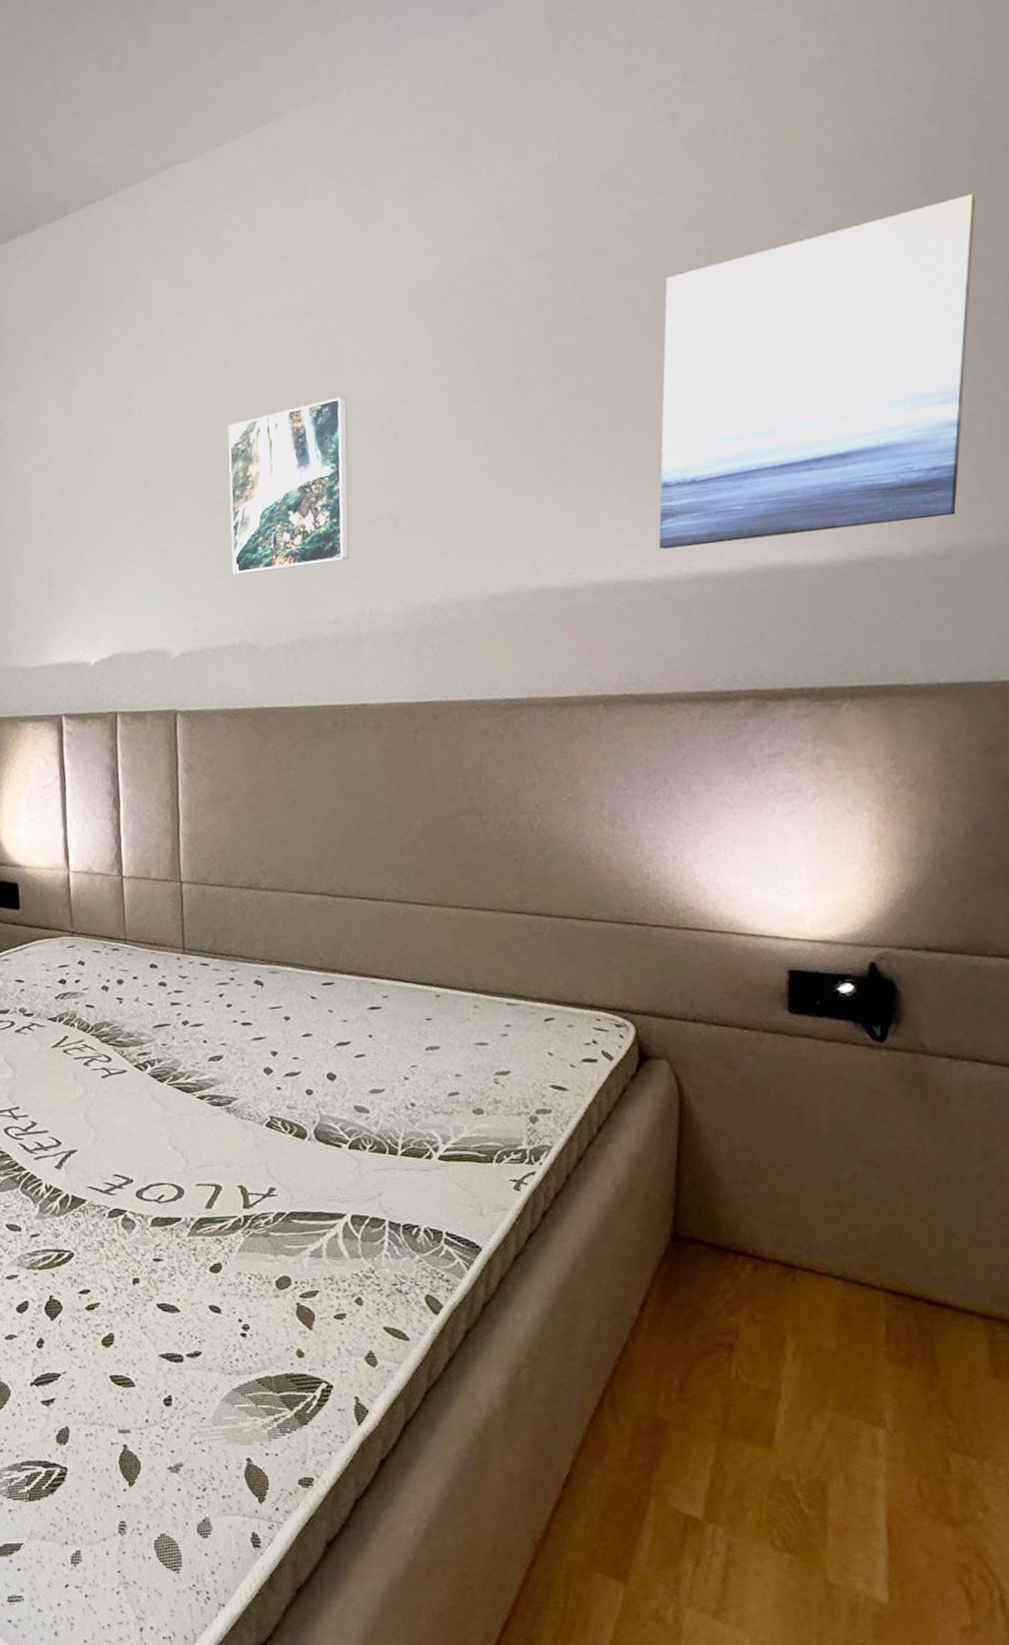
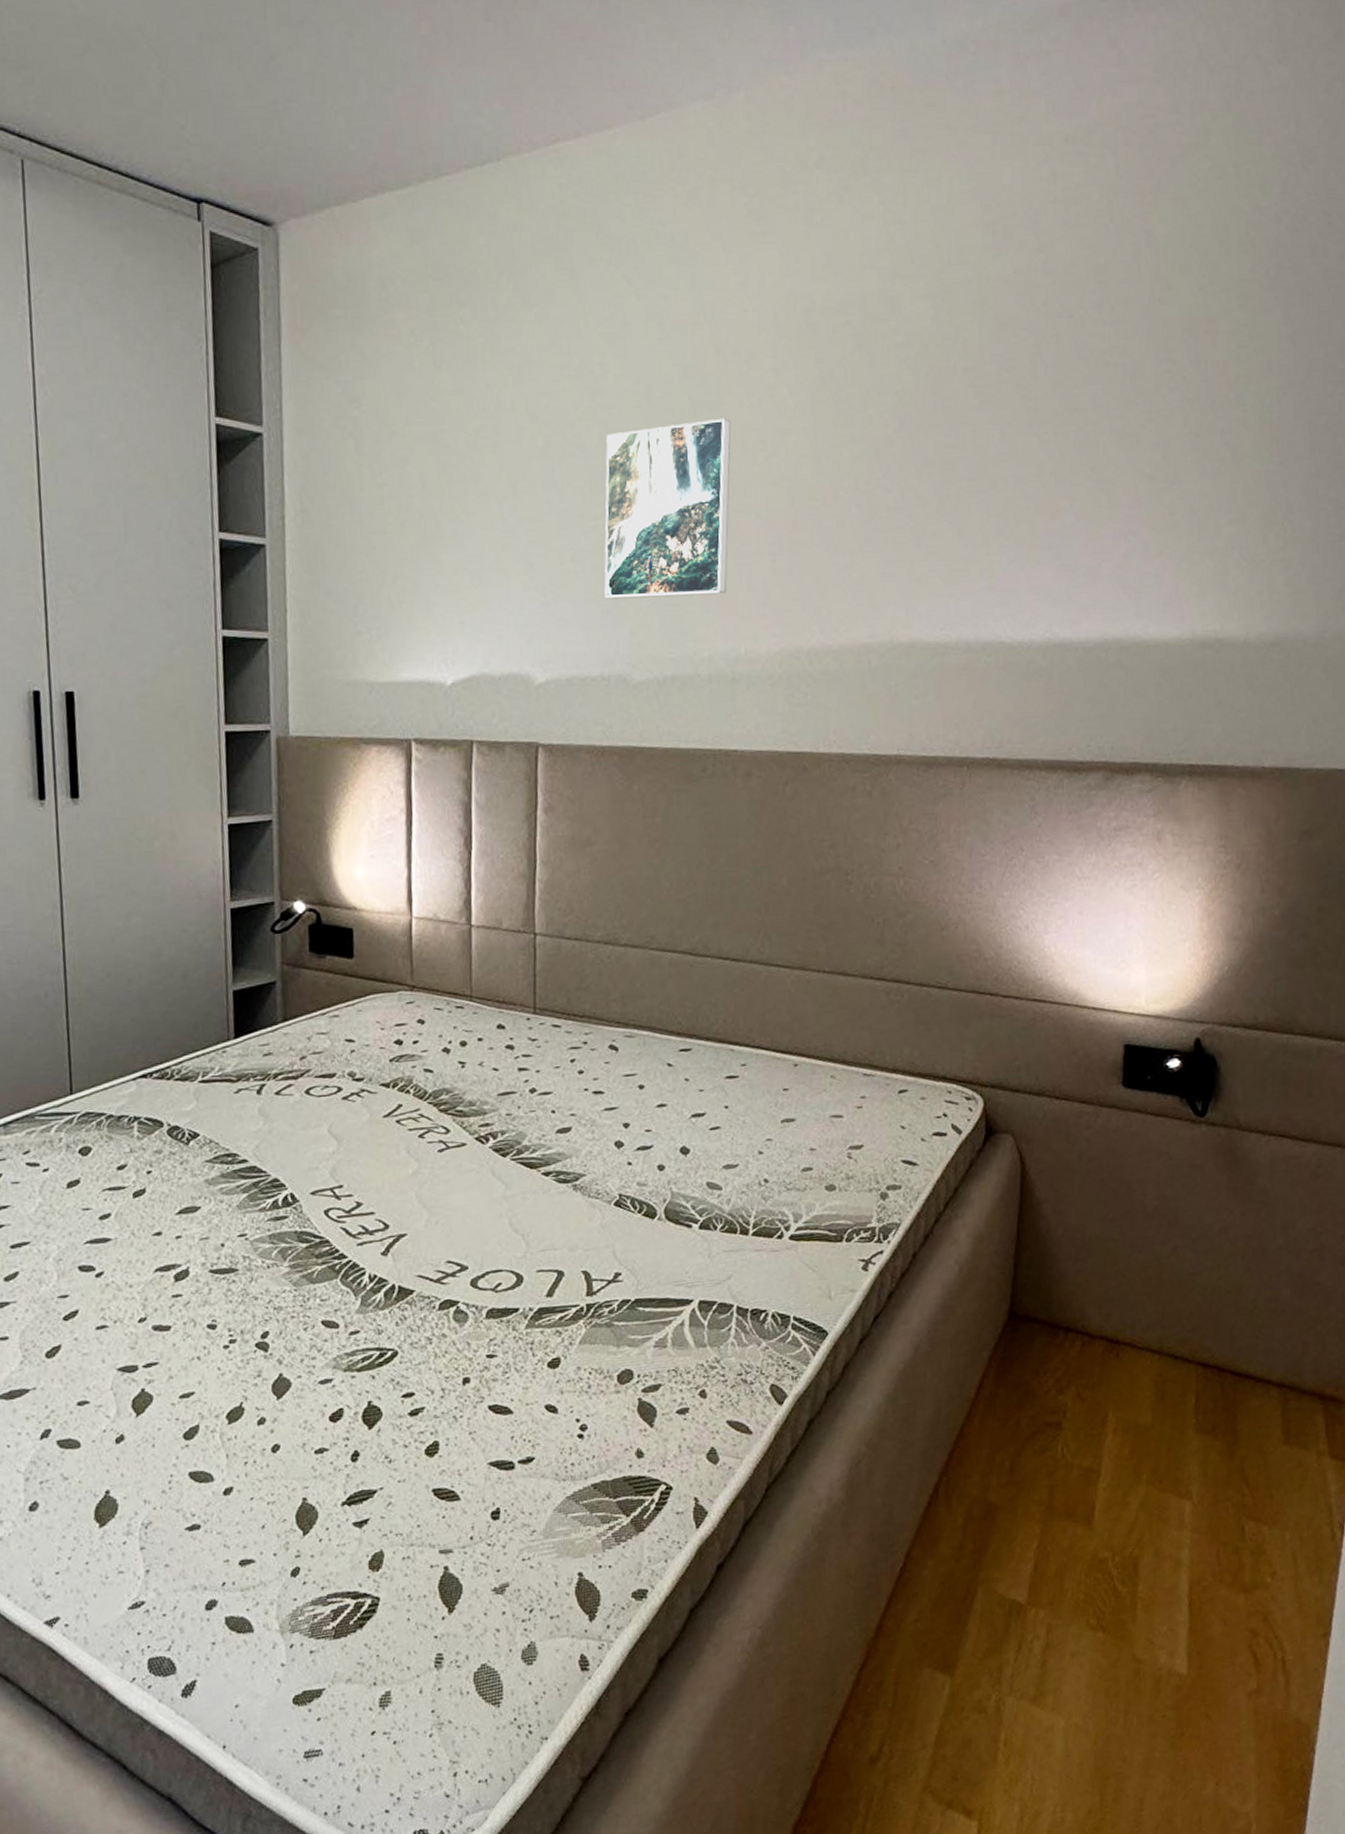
wall art: present [659,193,976,549] -> none [1025,296,1312,613]

